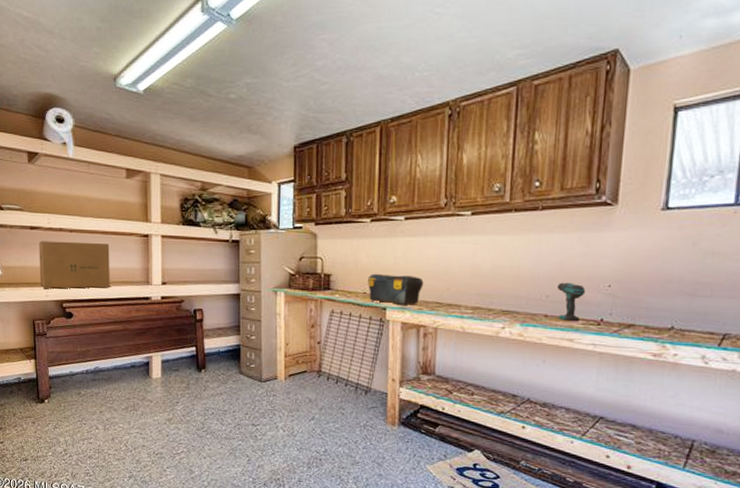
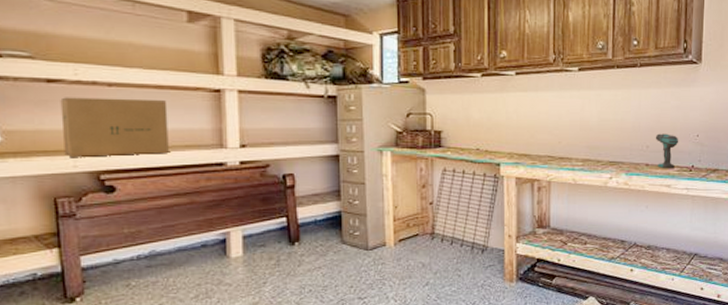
toolbox: present [368,273,424,306] -> none [481,129,536,161]

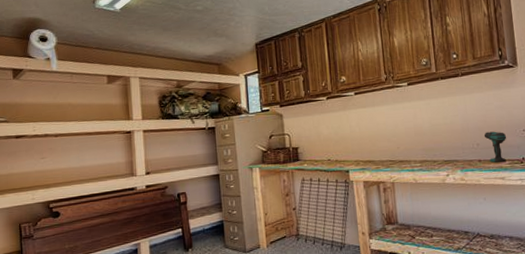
box: present [60,97,169,158] -> none [24,143,96,193]

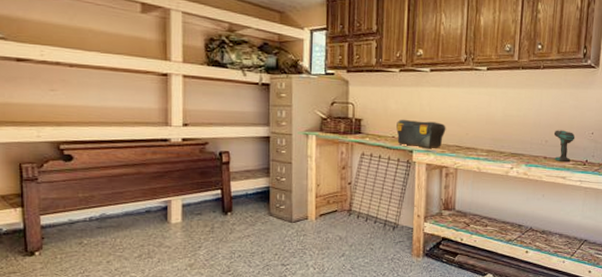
toolbox: none [330,140,378,167] -> present [396,119,446,149]

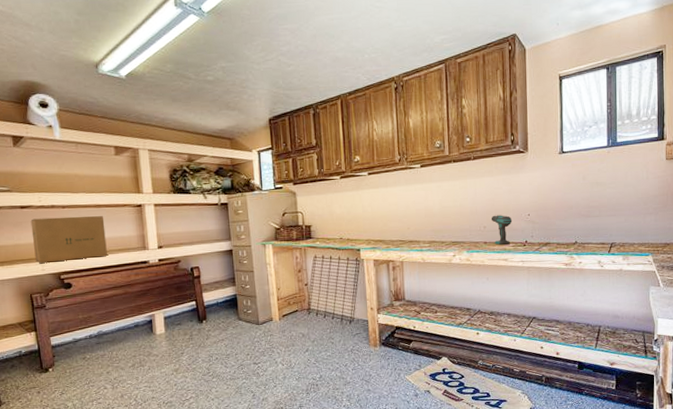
box: none [28,75,121,130] -> present [30,216,107,264]
toolbox: present [396,119,446,149] -> none [343,220,389,246]

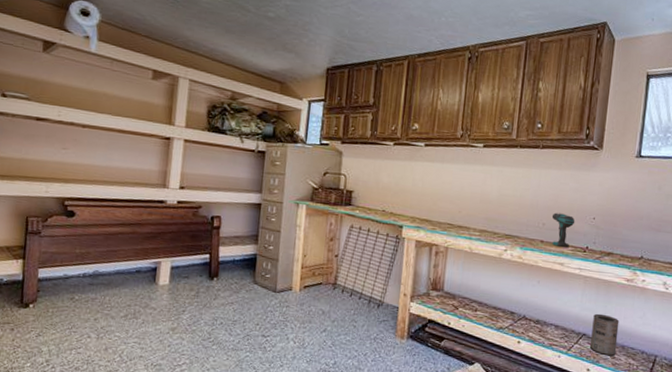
box: present [30,216,107,264] -> none [40,133,126,189]
paint can: none [540,297,564,333] -> present [590,313,620,357]

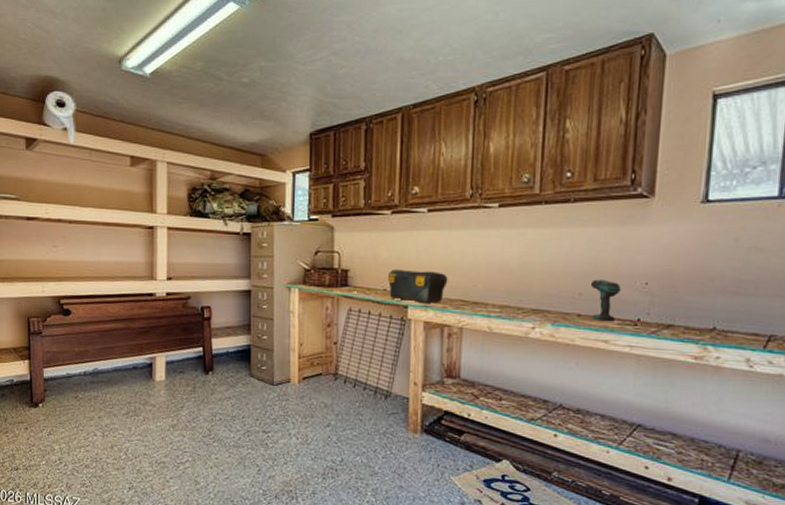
toolbox: none [387,193,439,225] -> present [388,268,448,304]
paint can: present [590,313,620,357] -> none [648,399,686,452]

